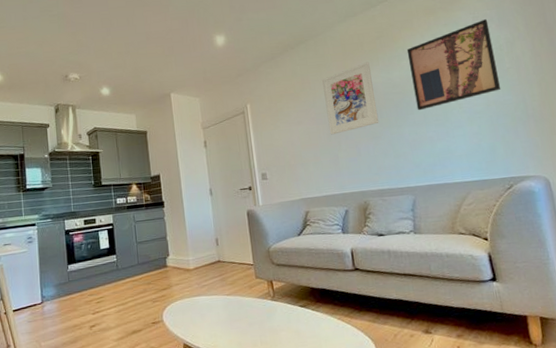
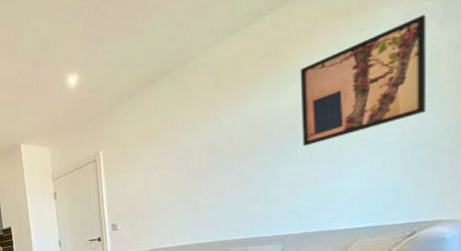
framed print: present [322,61,379,135] -> none [187,90,252,180]

